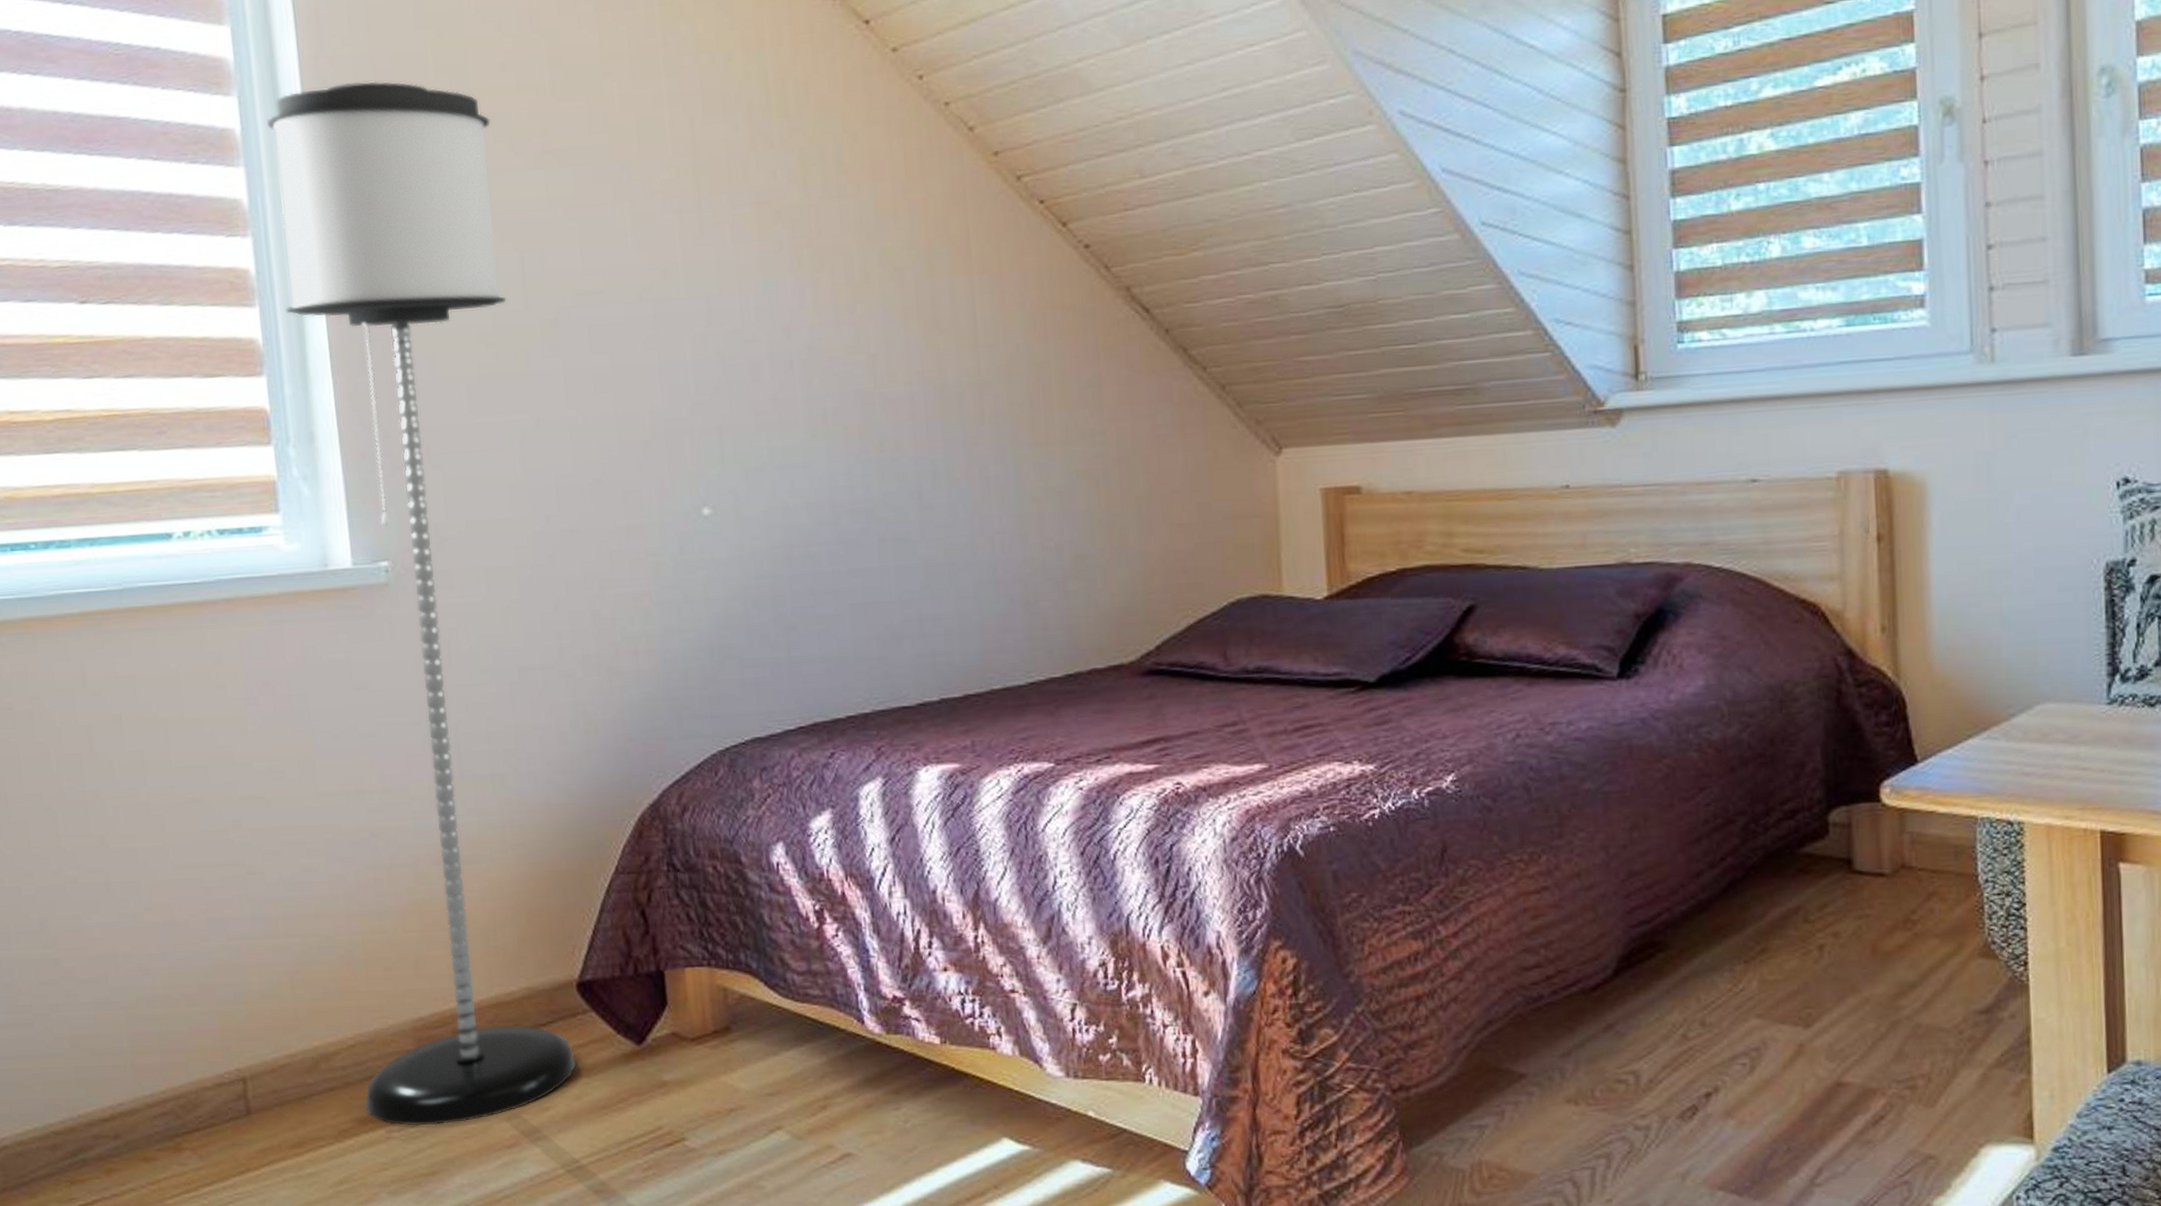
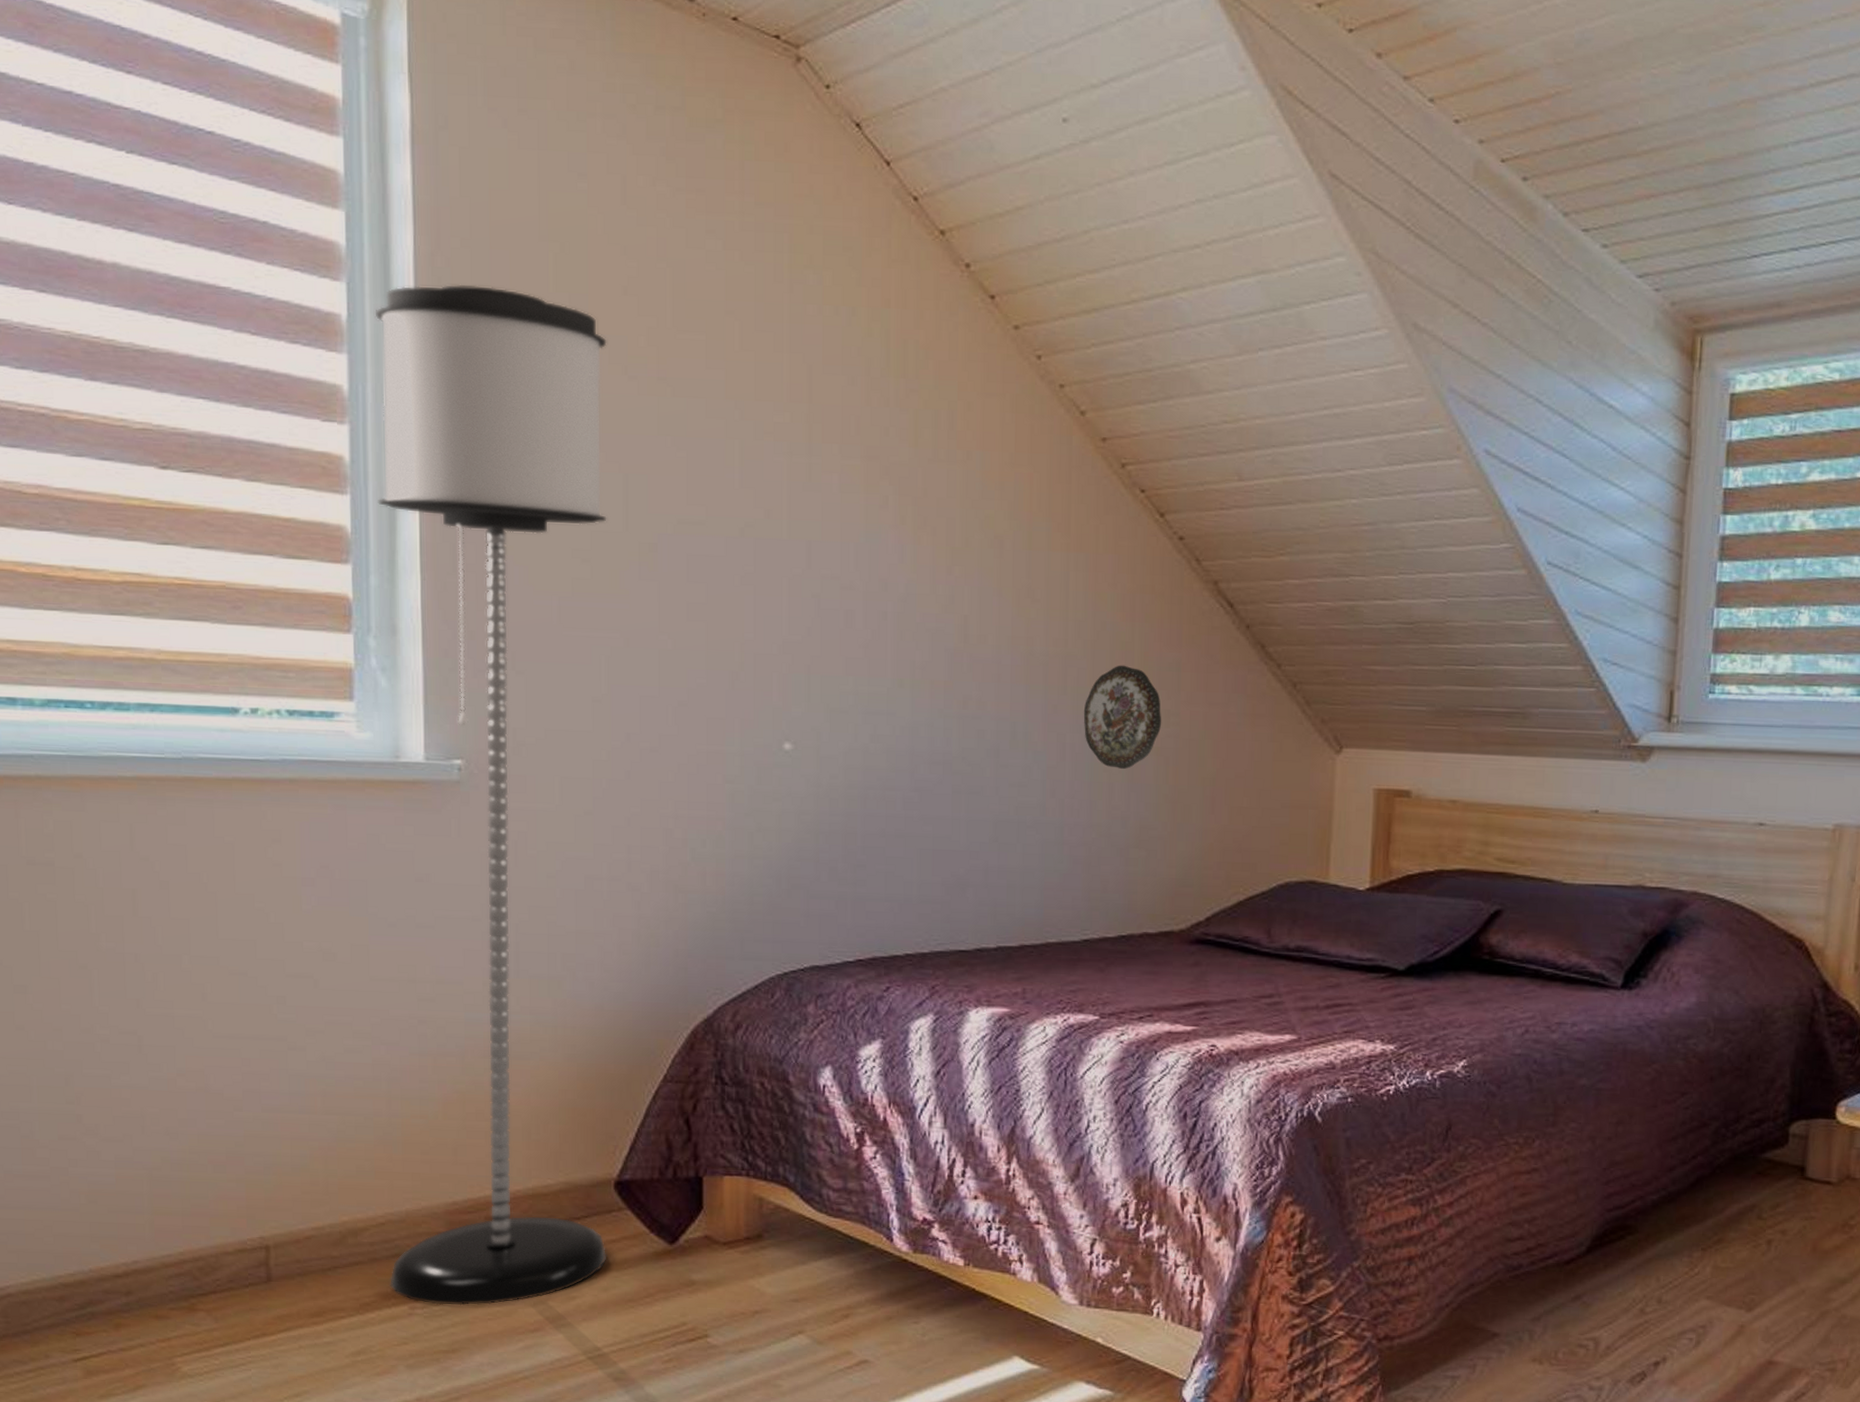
decorative plate: none [1004,387,1088,497] -> present [1083,665,1162,769]

